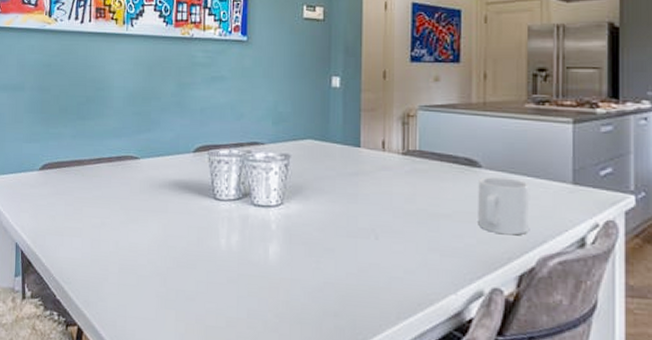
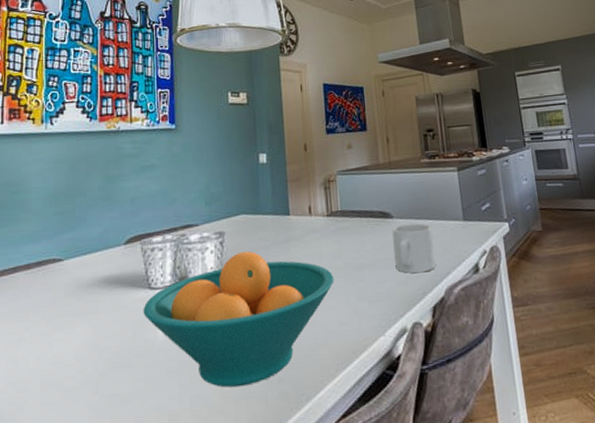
fruit bowl: none [208,177,404,311] -> present [143,251,334,388]

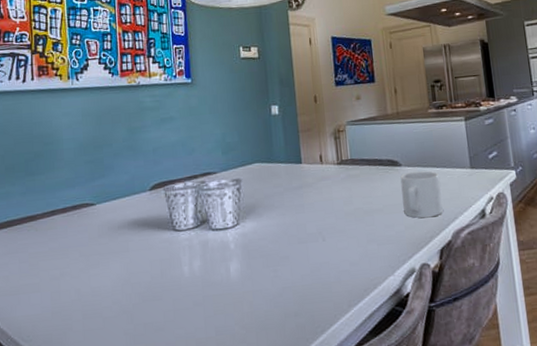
fruit bowl: present [143,251,334,388] -> none [169,196,345,320]

